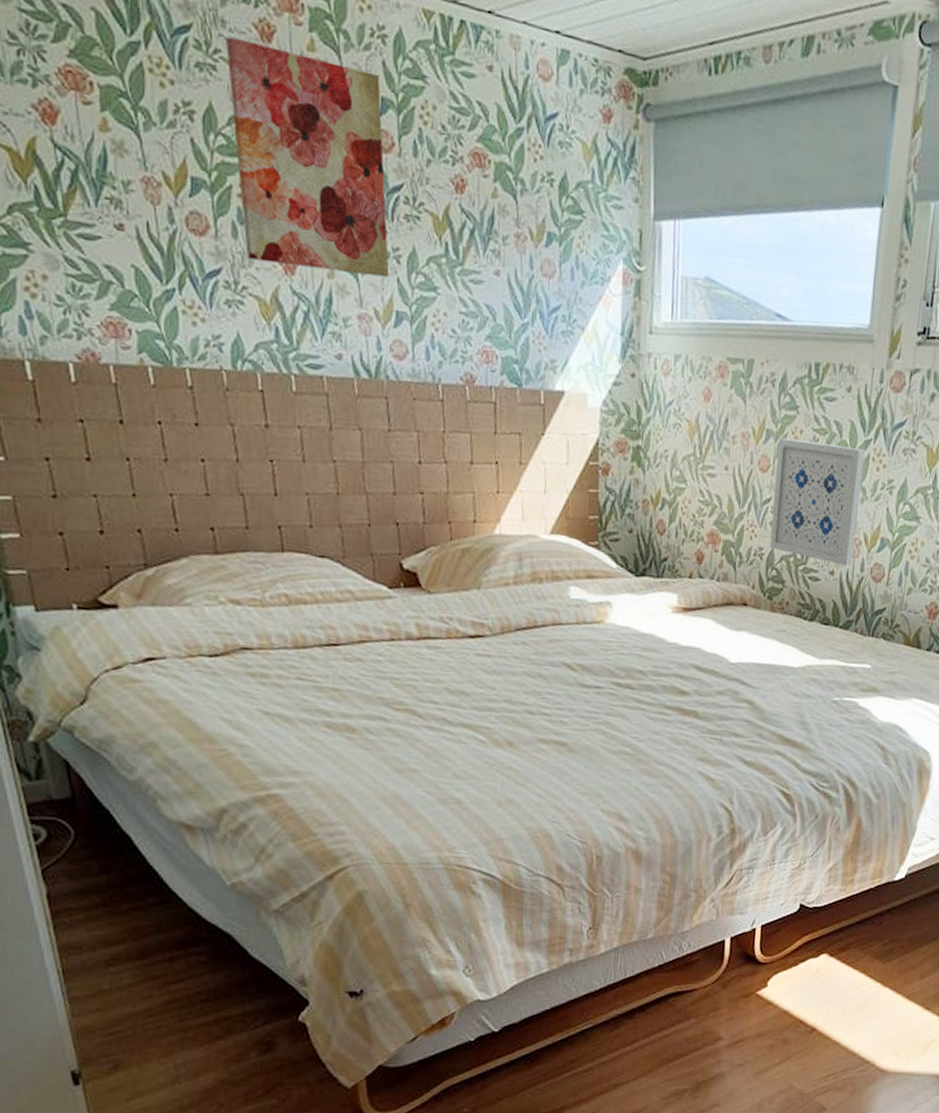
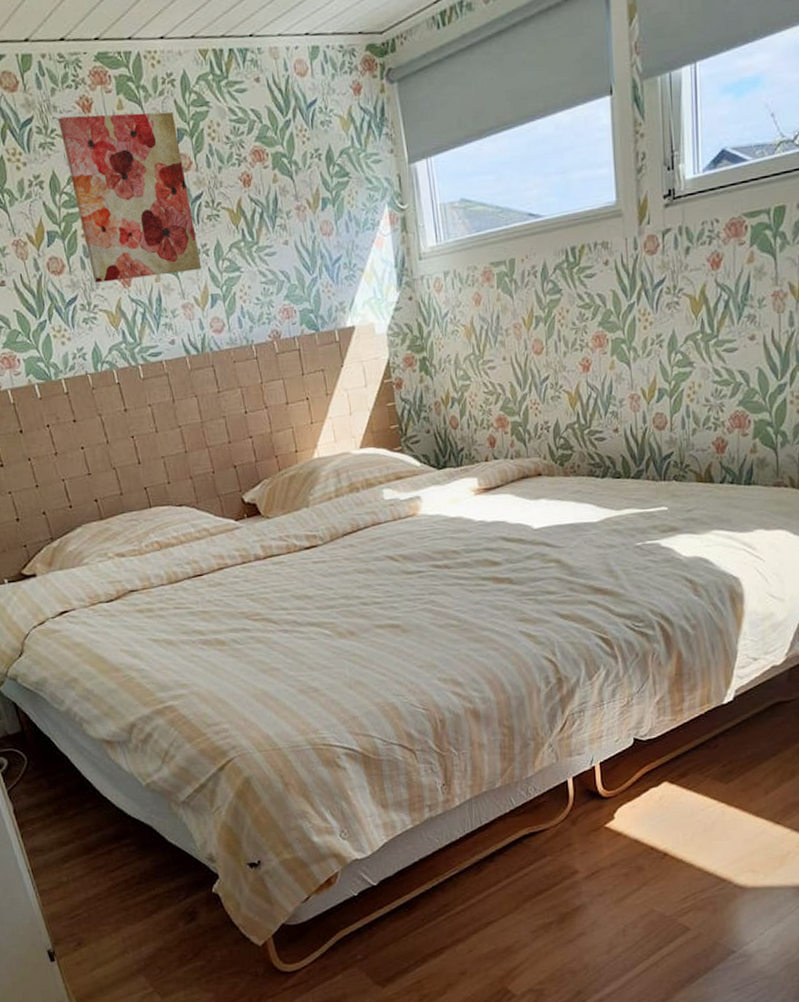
wall art: present [769,437,866,566] -> none [547,313,634,422]

